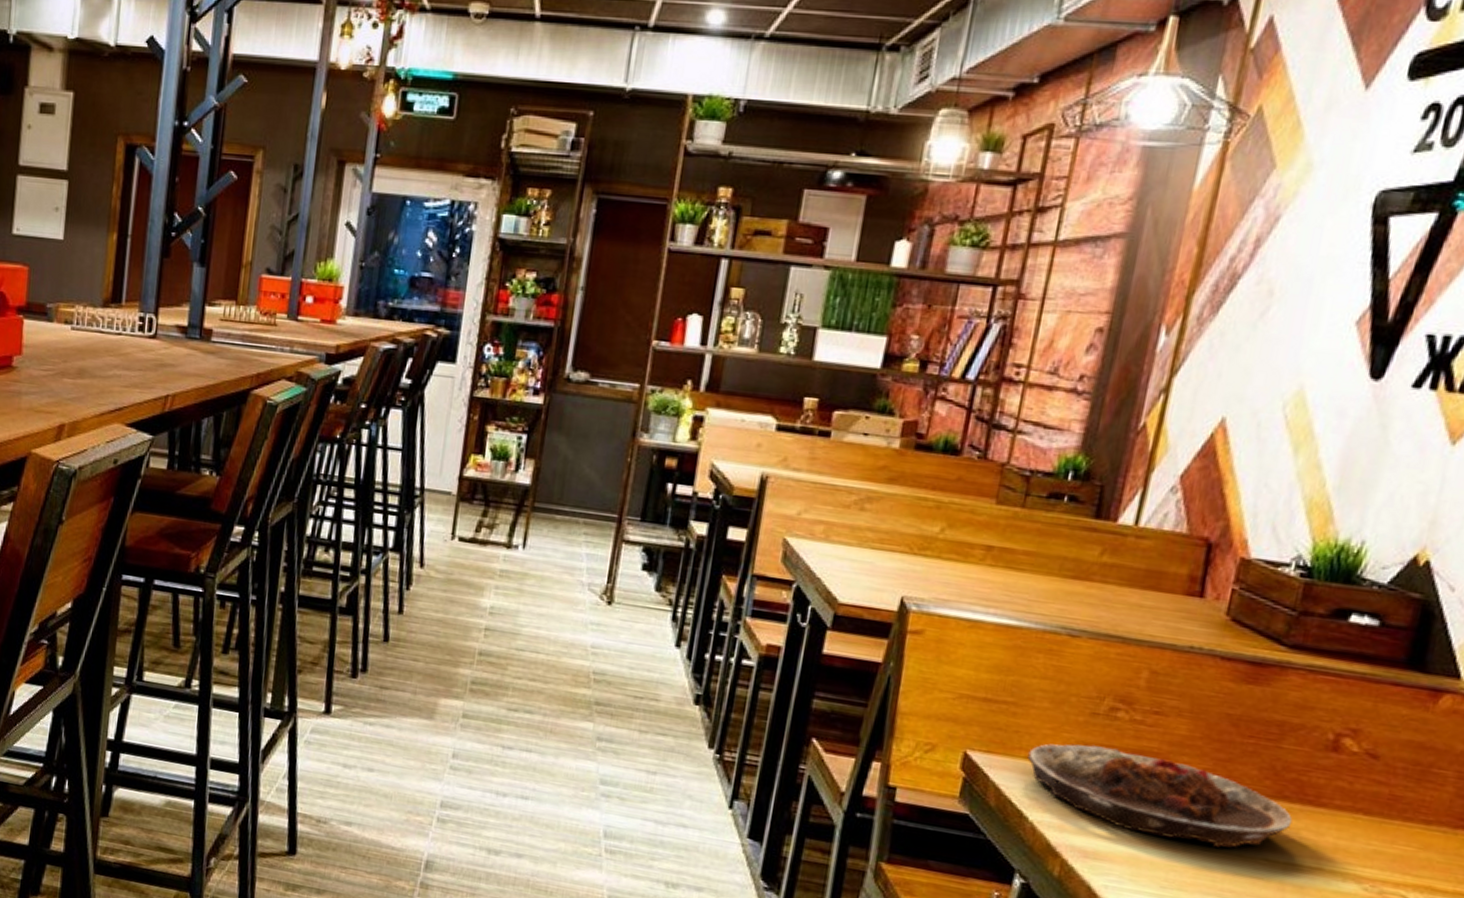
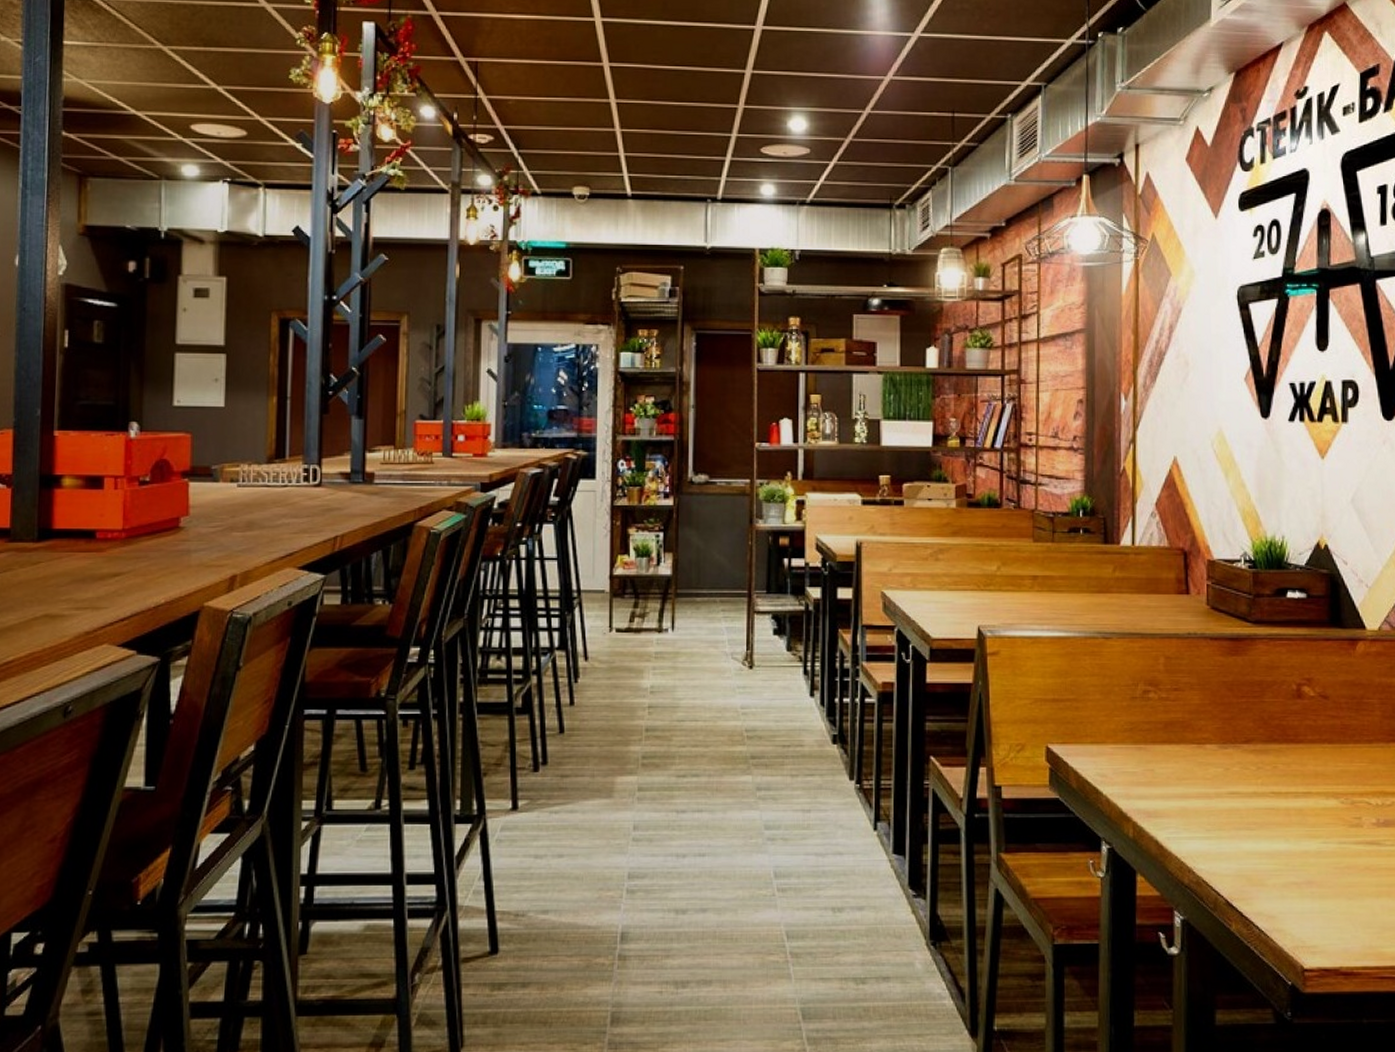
plate: present [1027,743,1293,848] -> none [1093,723,1284,789]

